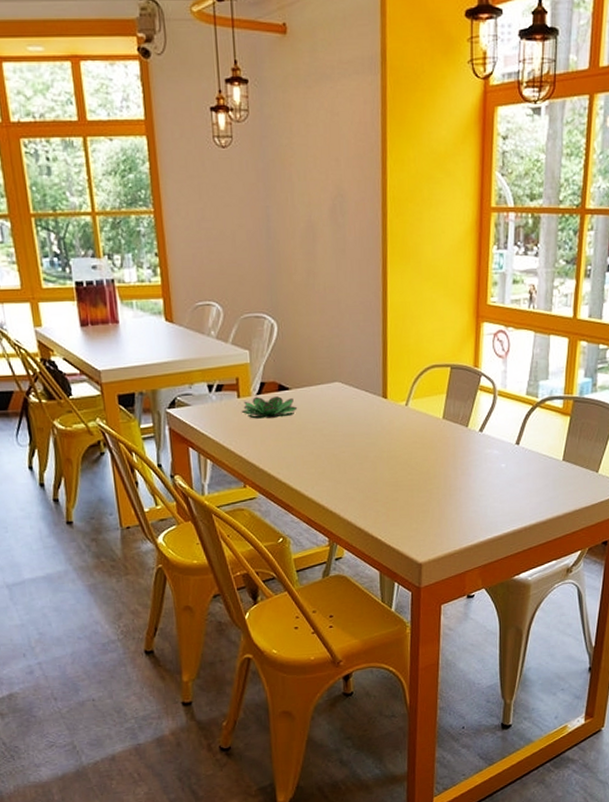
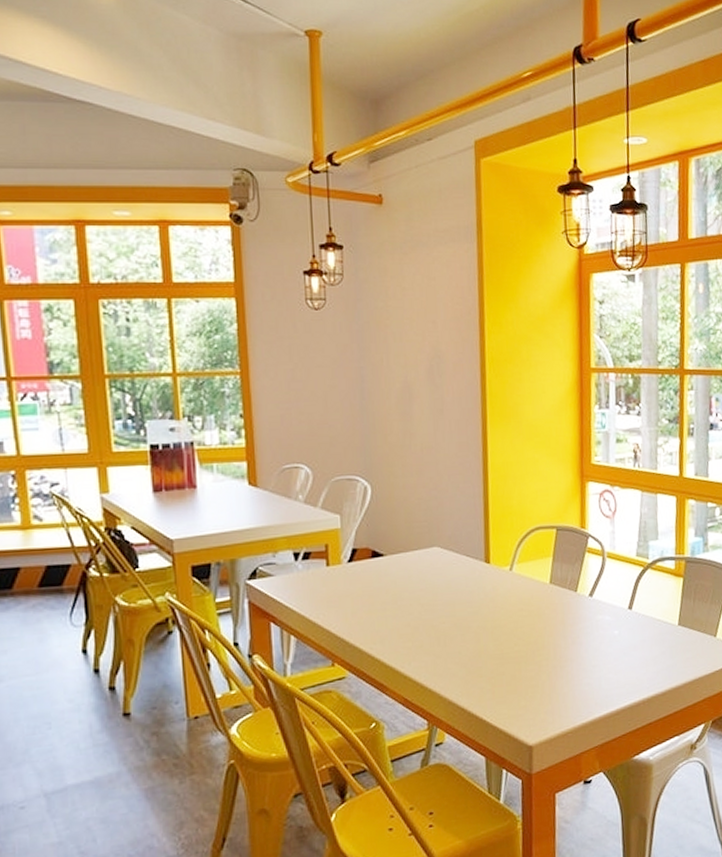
succulent plant: present [242,396,298,419] -> none [331,563,393,589]

